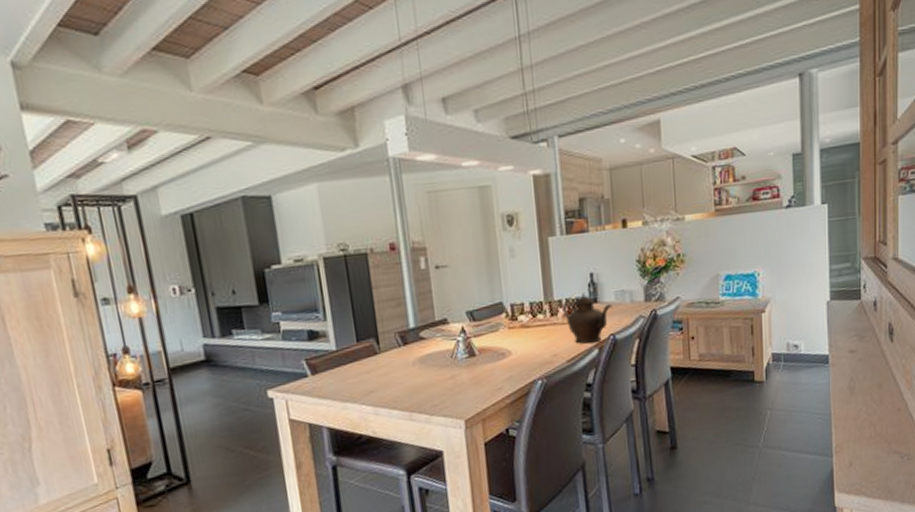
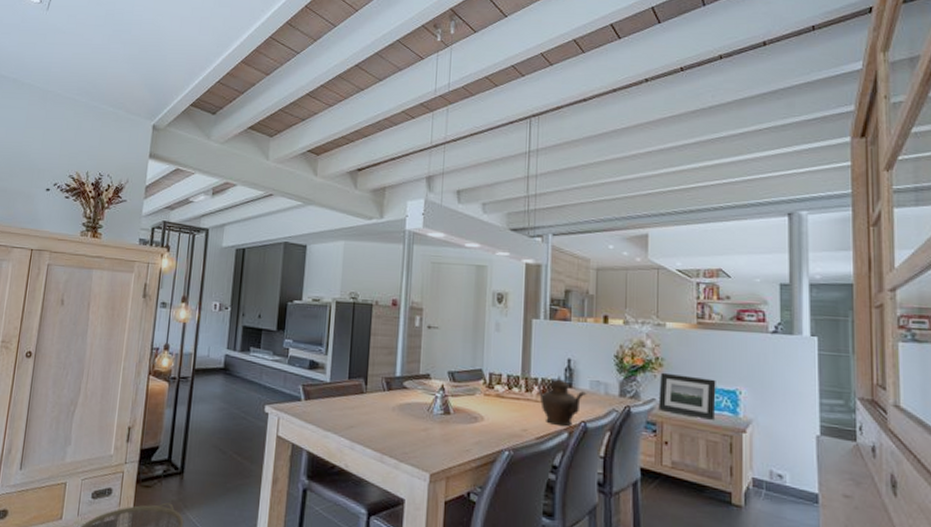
picture frame: none [682,265,737,308] -> present [658,372,716,420]

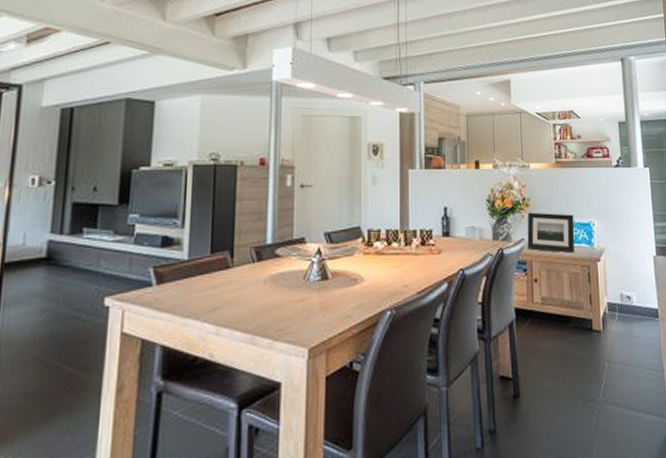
teapot: present [538,376,587,426] -> none [417,226,464,276]

